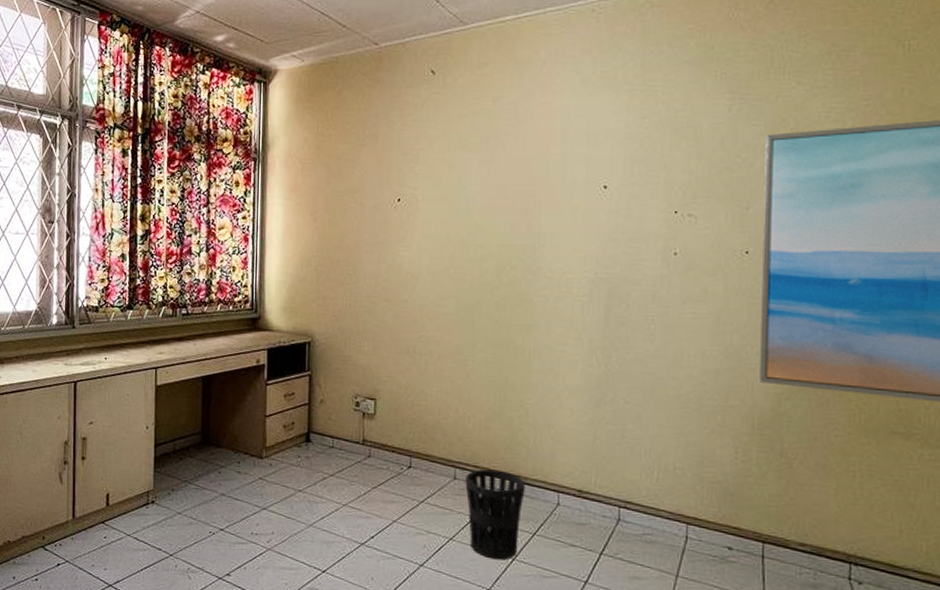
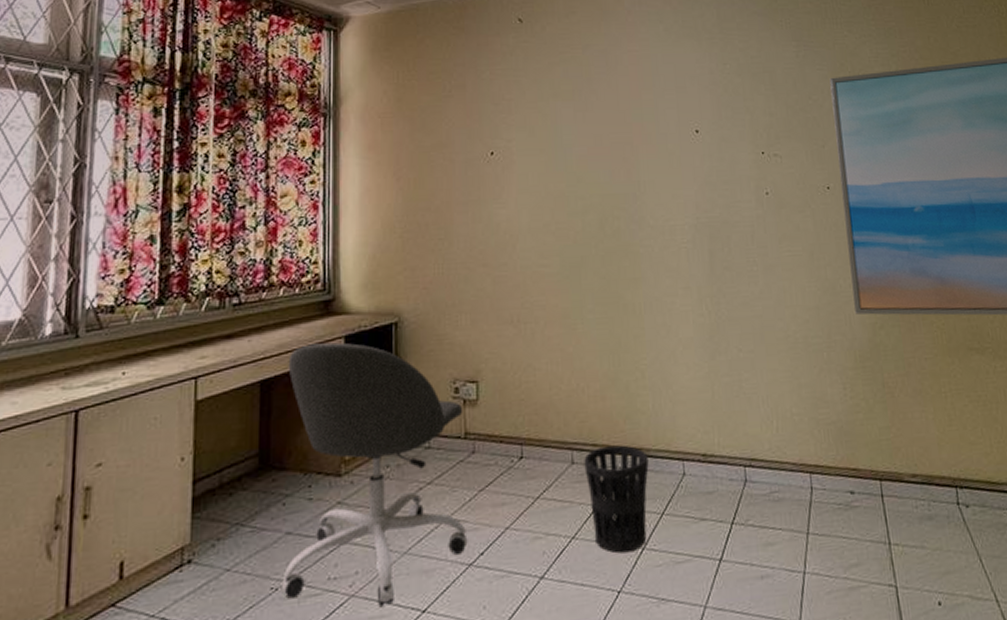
office chair: none [216,352,361,561] -> present [280,342,468,606]

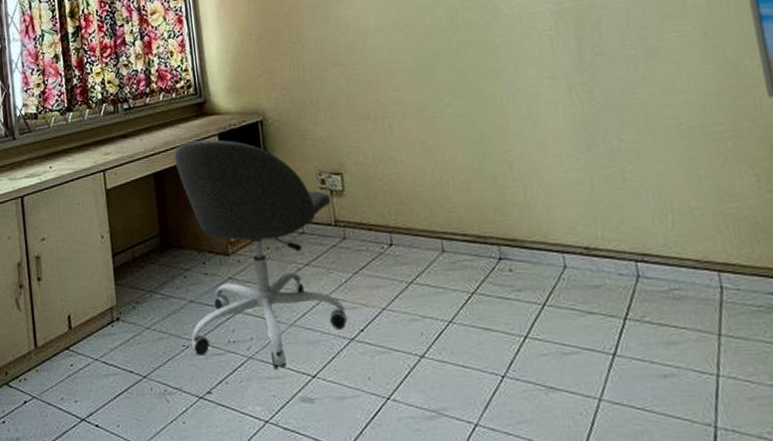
wastebasket: present [584,445,649,554] -> none [454,235,529,340]

